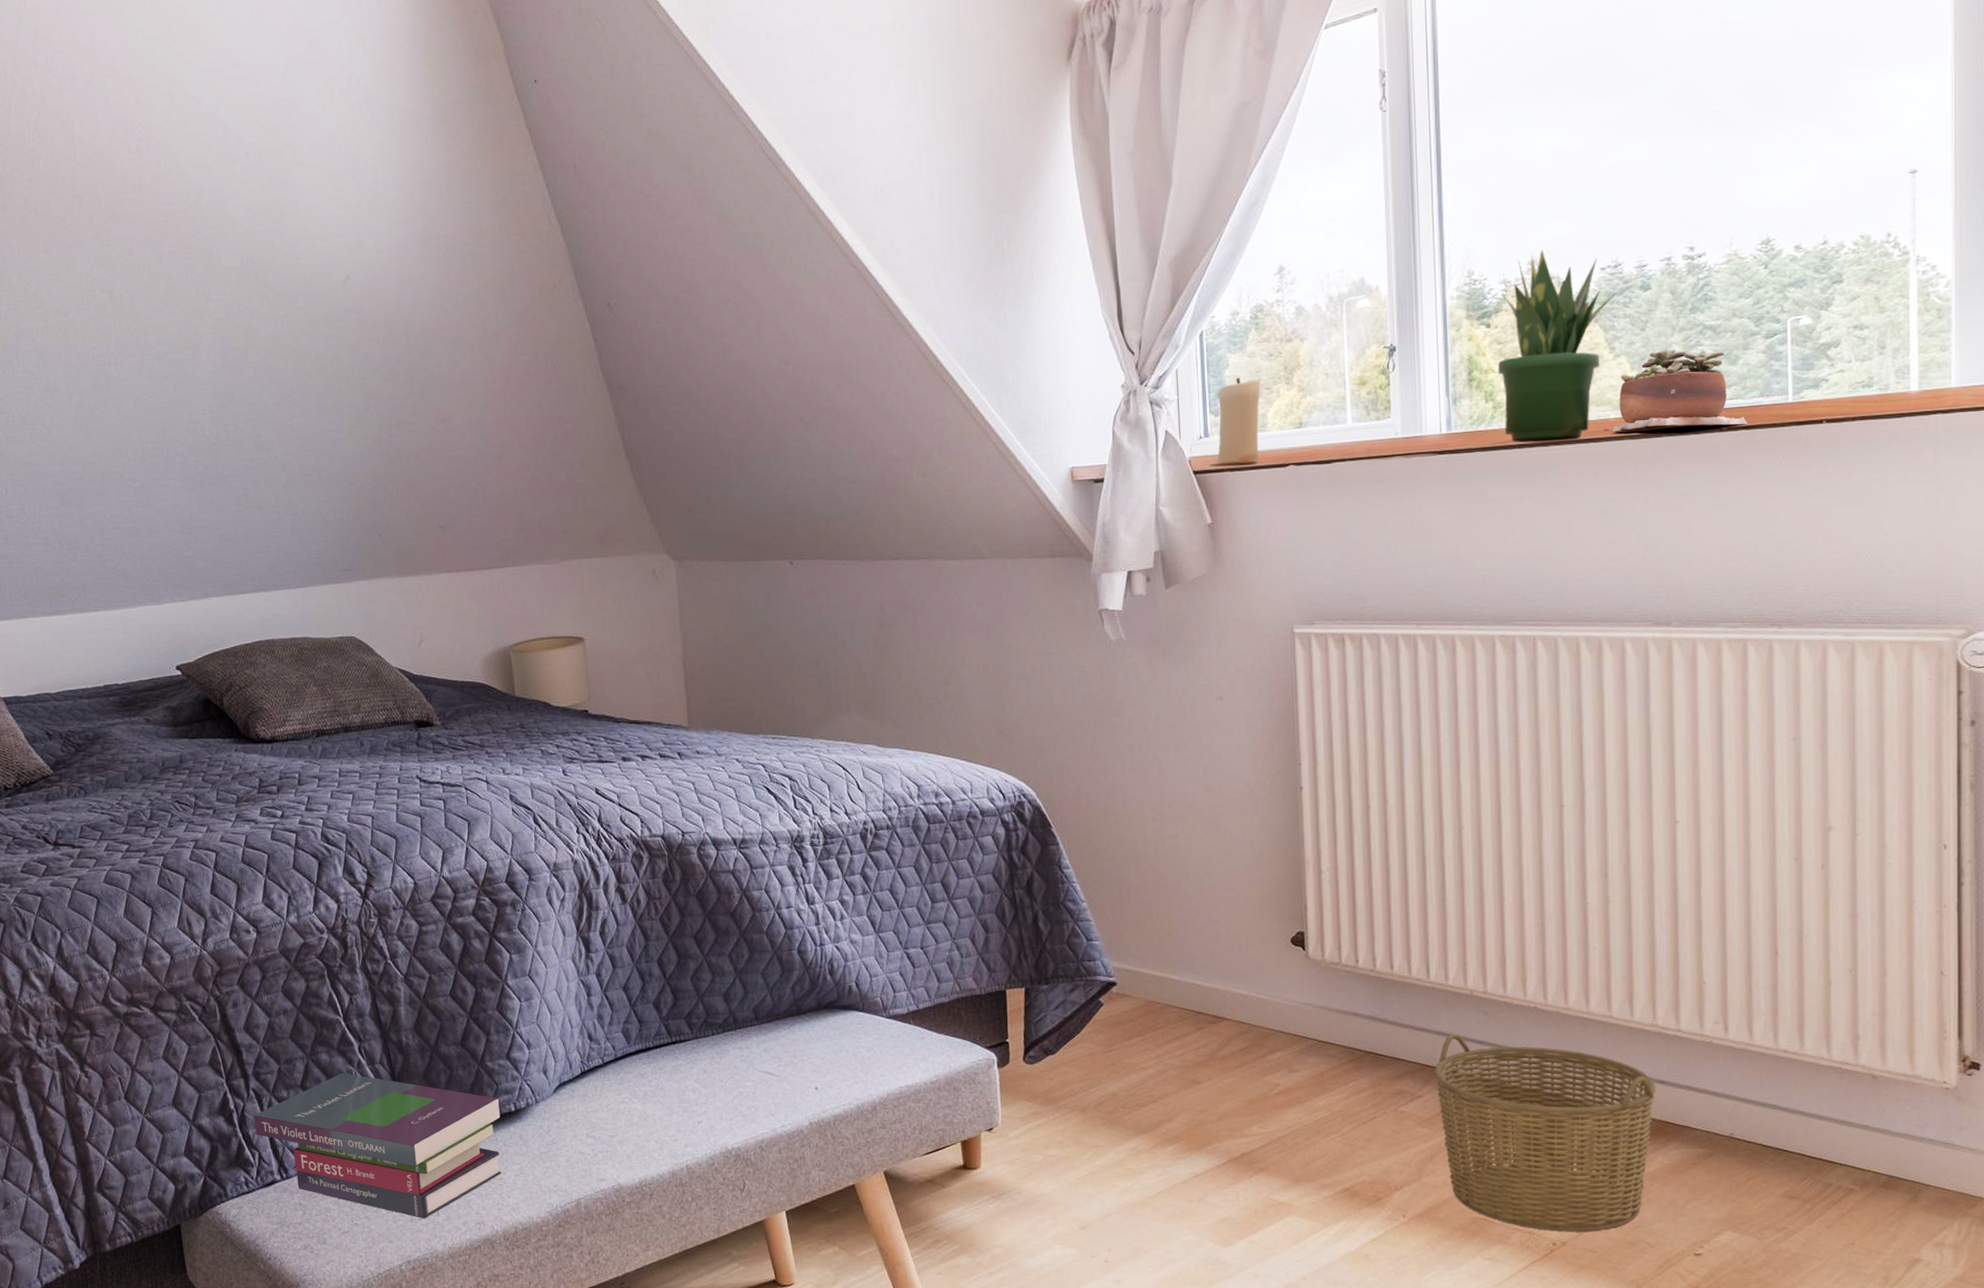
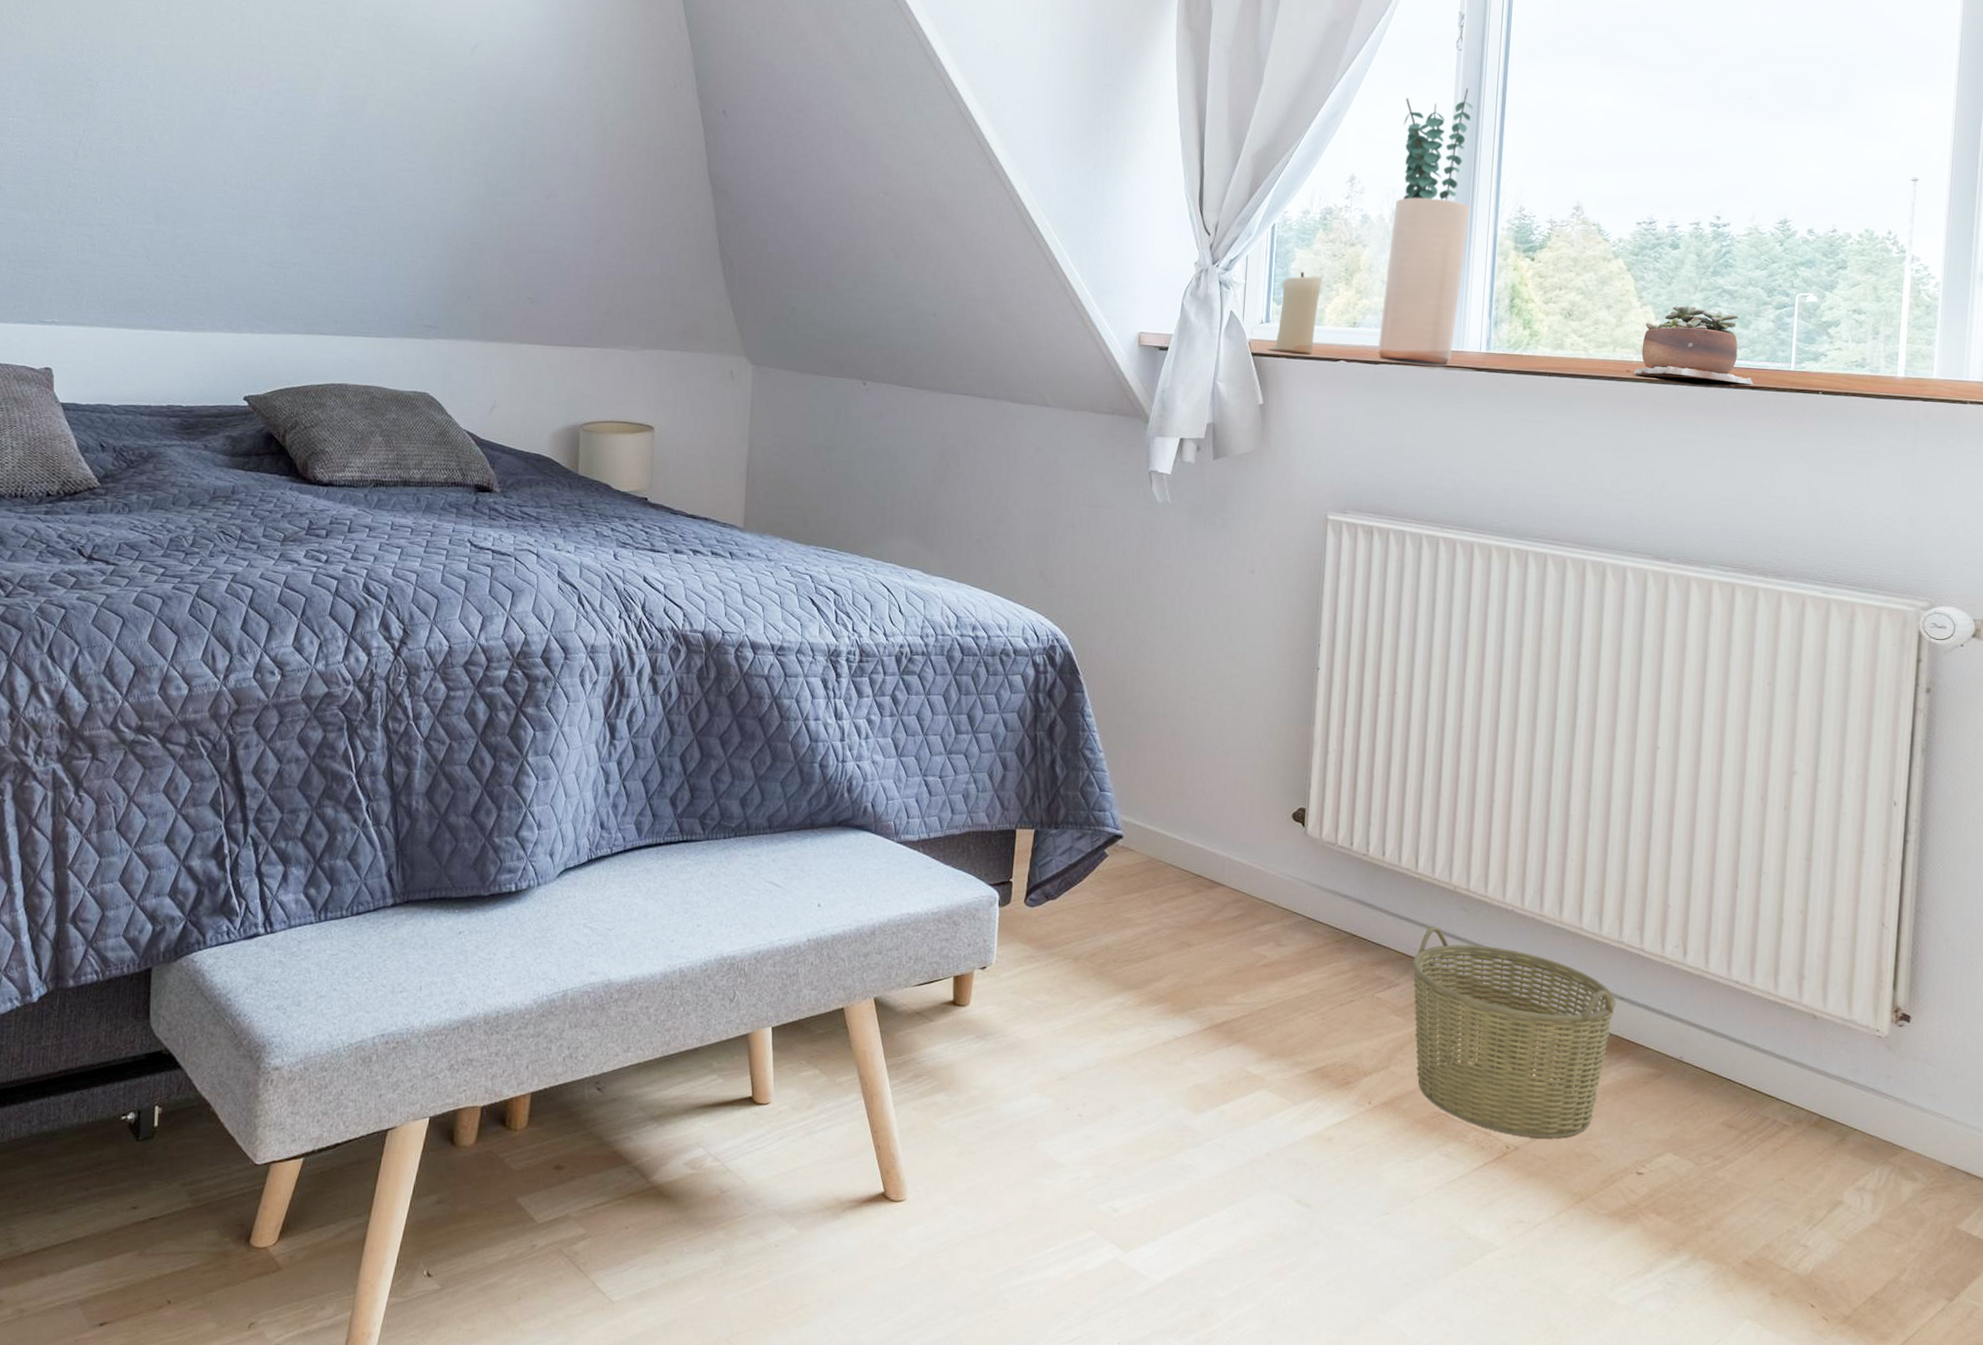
books: present [254,1072,501,1219] -> none [246,830,501,992]
vase: none [1328,152,1414,459] -> present [1378,88,1473,367]
planter: present [1497,250,1619,443] -> none [1537,198,1651,376]

